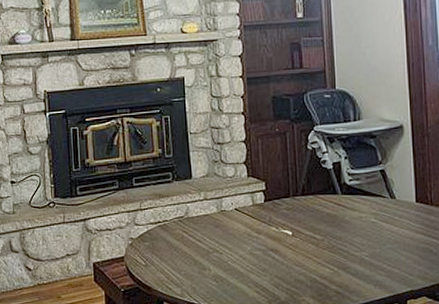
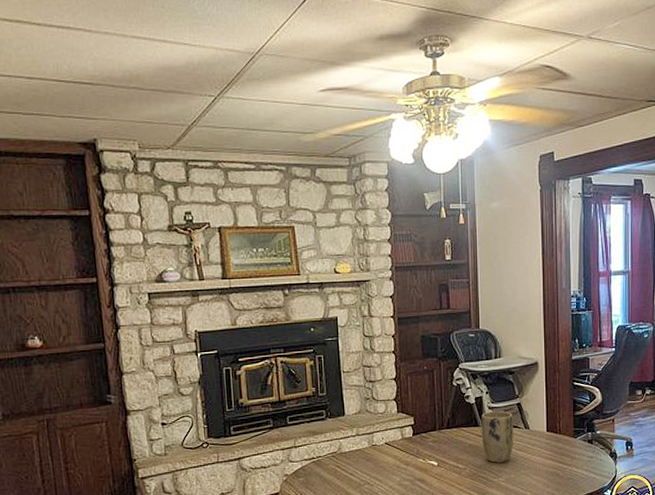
plant pot: none [340,178,378,235] -> present [481,411,514,463]

